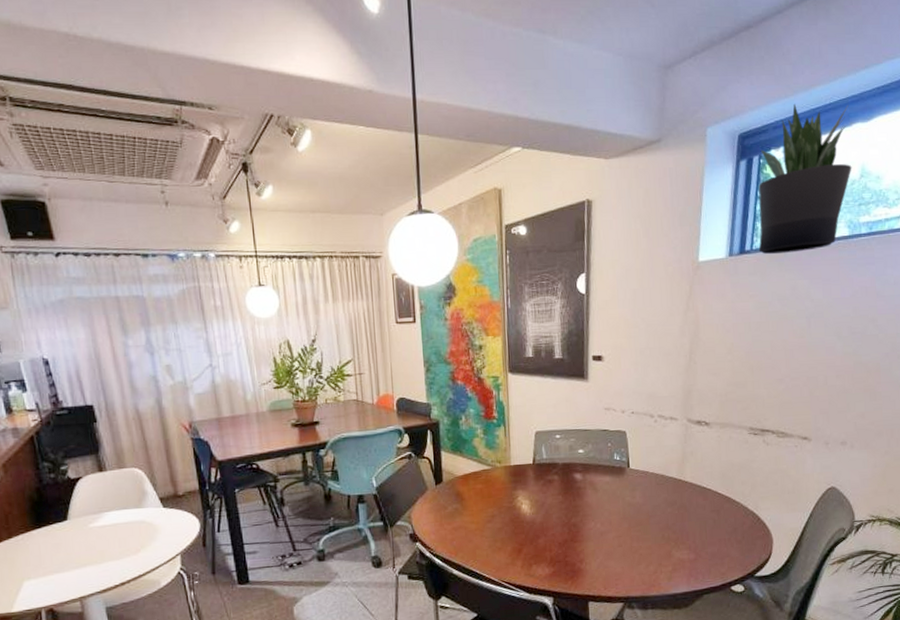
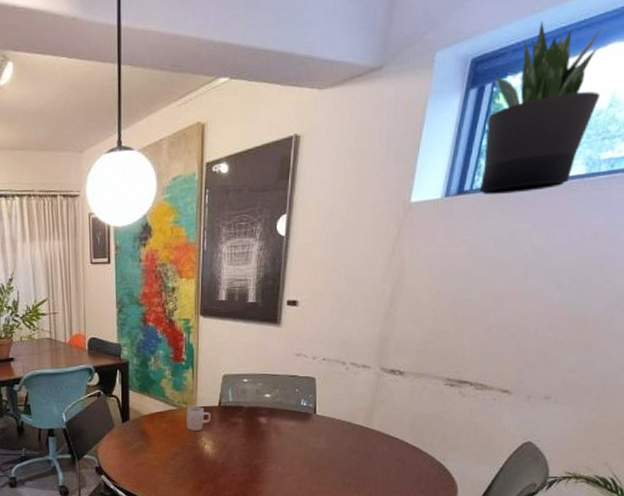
mug: none [501,464,526,491] -> present [186,405,211,431]

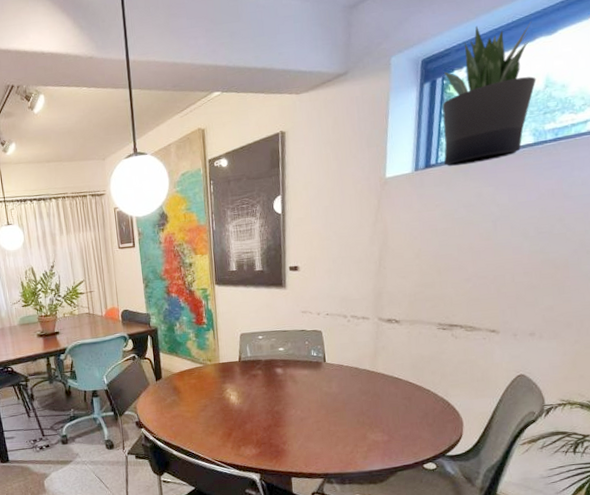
mug: present [186,405,211,431] -> none [211,362,233,384]

